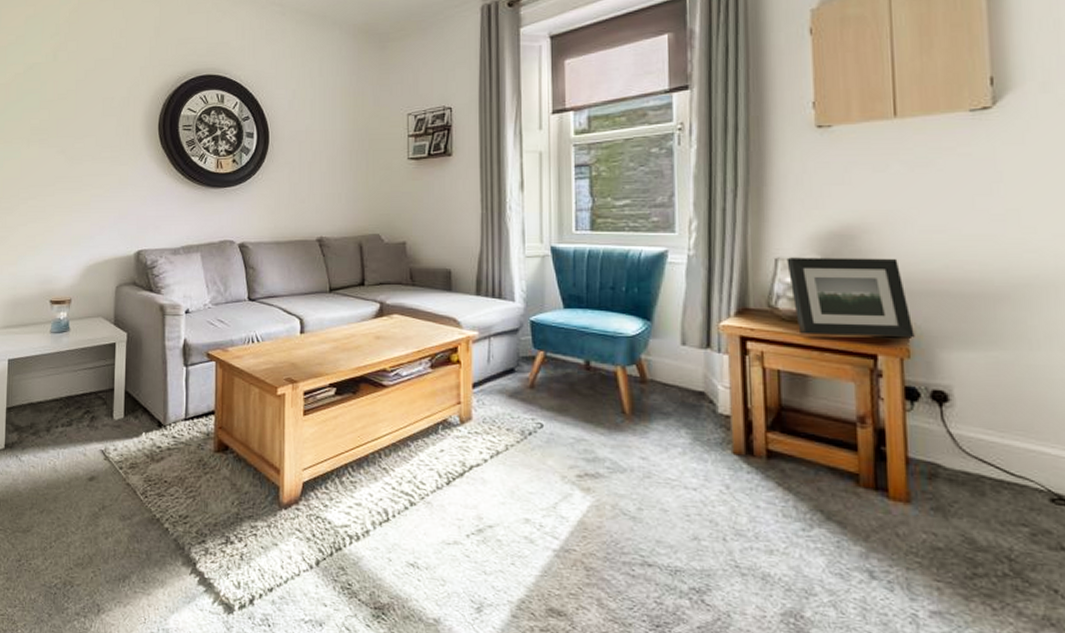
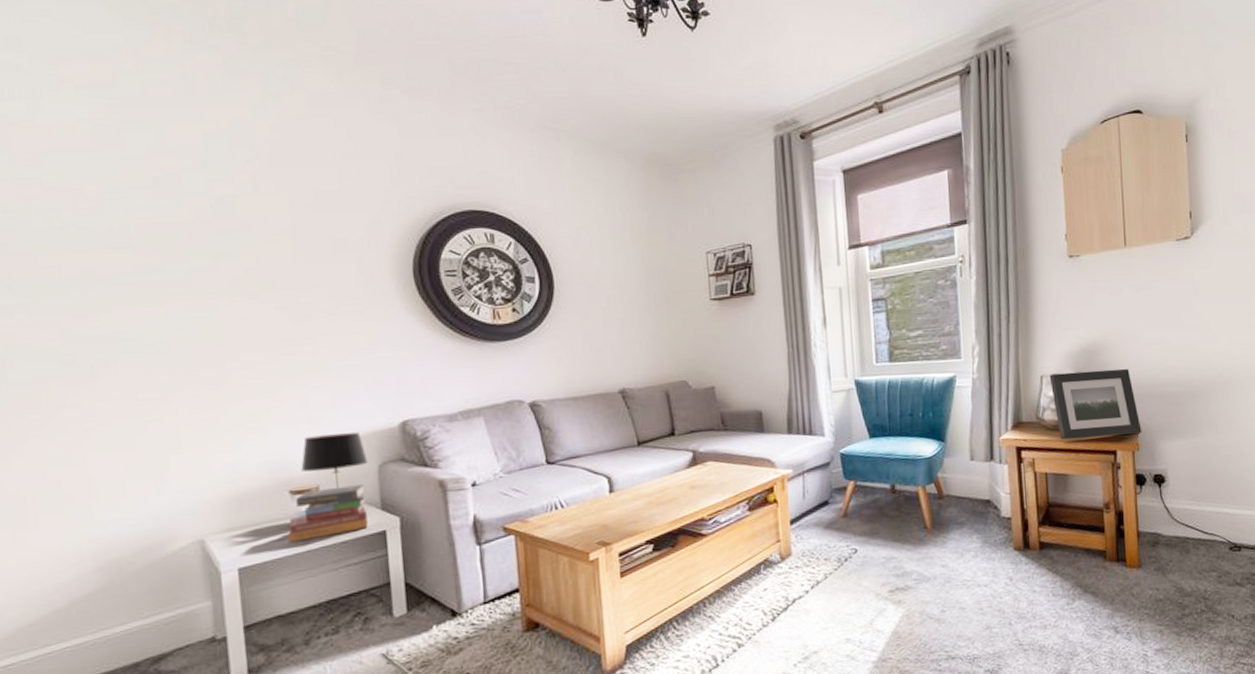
books: none [45,301,103,343] -> present [288,484,368,542]
table lamp: none [60,257,109,302] -> present [301,432,368,488]

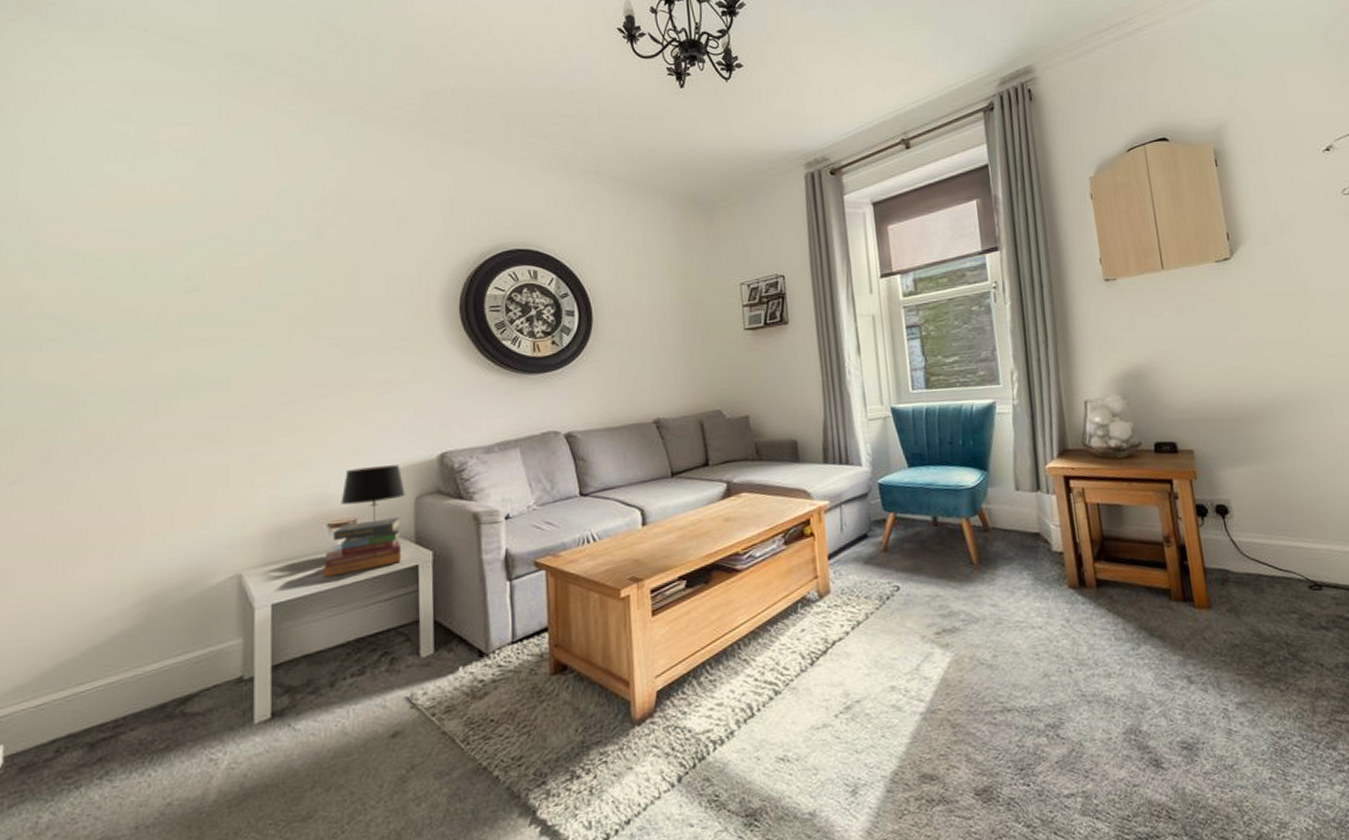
picture frame: present [1049,368,1142,440] -> none [1094,392,1198,468]

